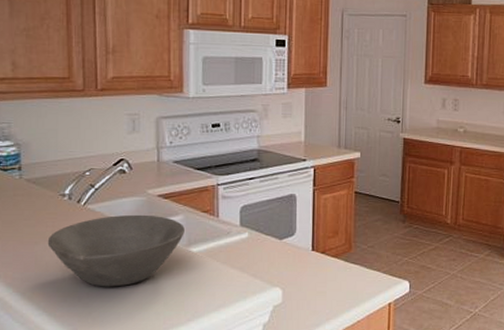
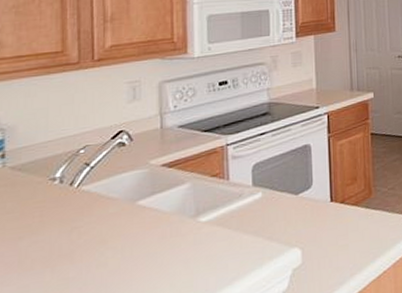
bowl: present [47,214,185,287] -> none [33,187,192,279]

